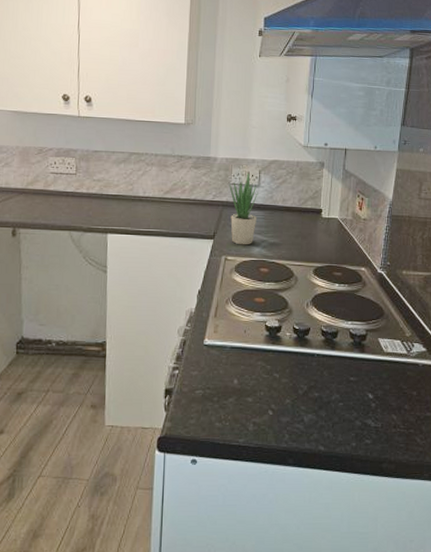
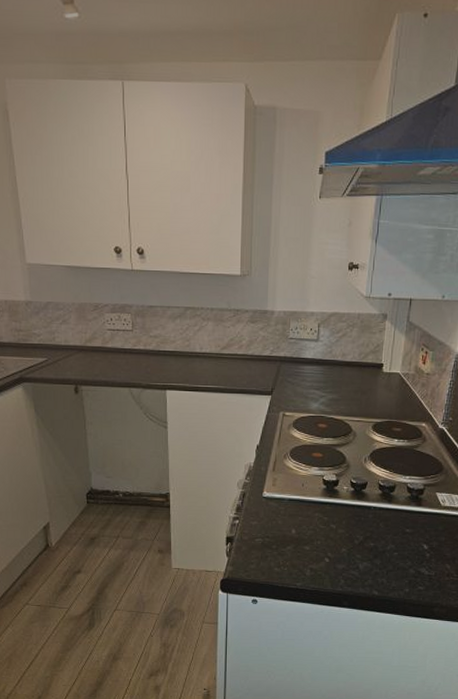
potted plant: present [229,171,258,245] -> none [287,325,317,401]

